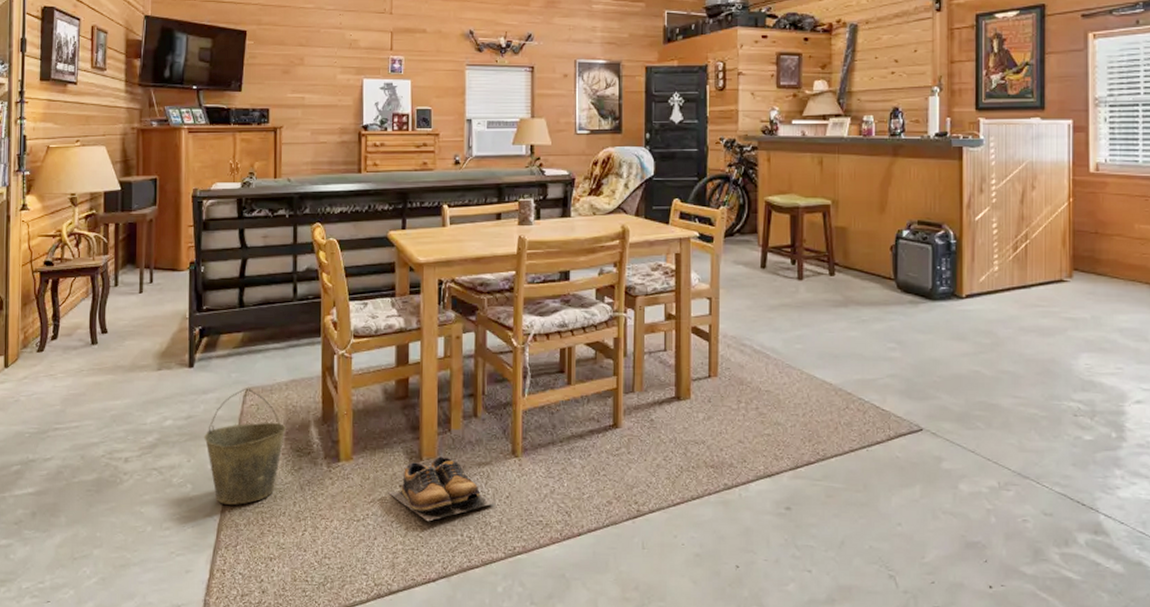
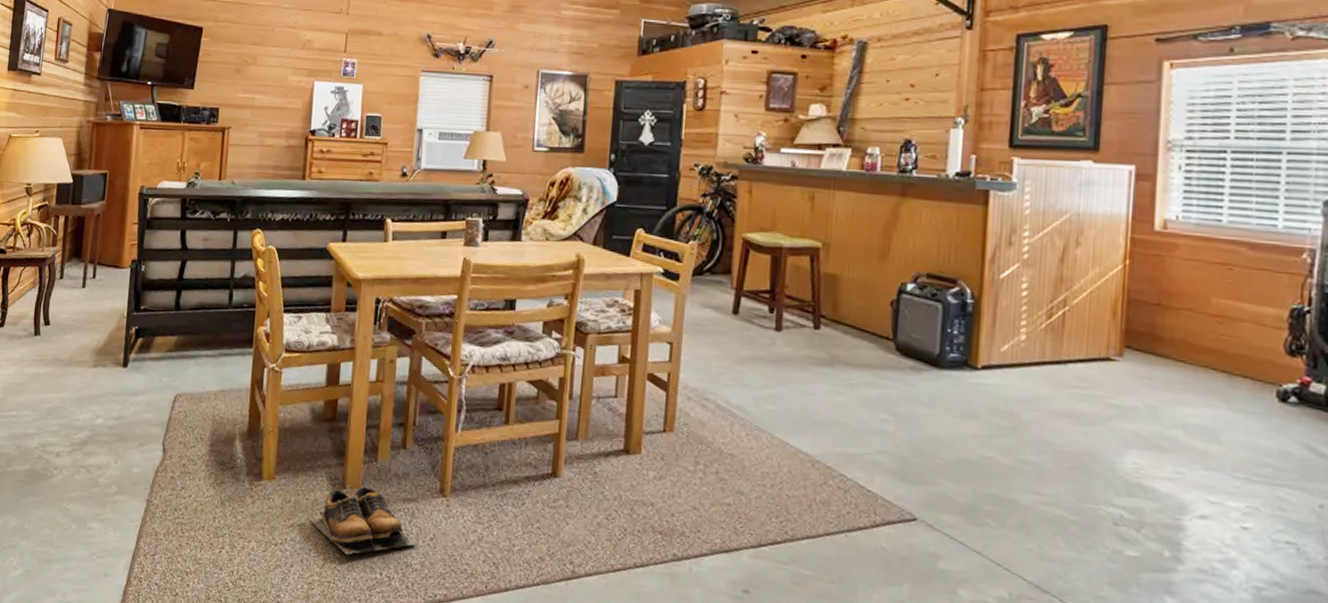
bucket: present [204,388,287,505] -> none [132,393,213,513]

